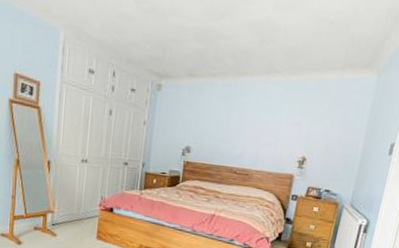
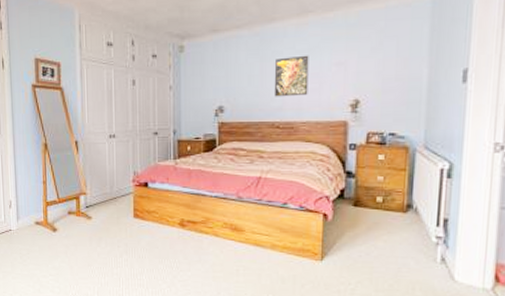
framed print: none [237,110,271,147] -> present [275,55,309,97]

